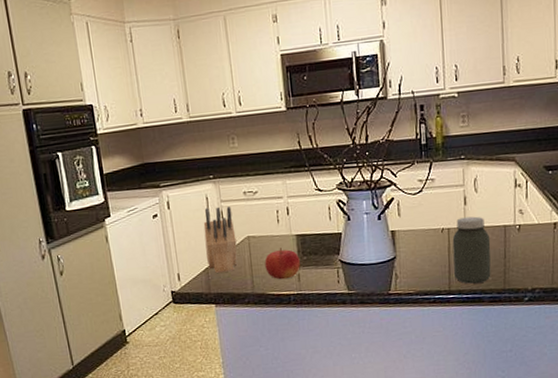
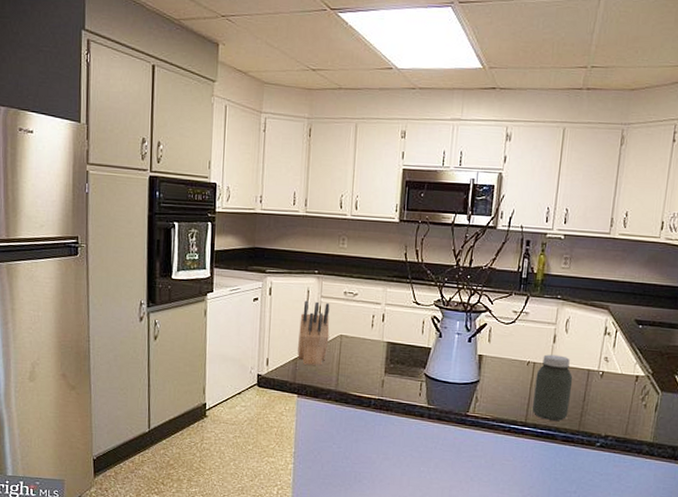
fruit: present [264,248,300,280] -> none [352,352,387,383]

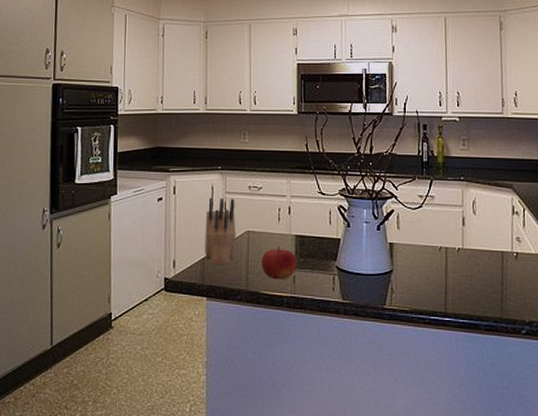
fruit: none [352,352,387,383] -> present [262,247,296,280]
jar: present [532,354,573,421] -> none [450,238,488,308]

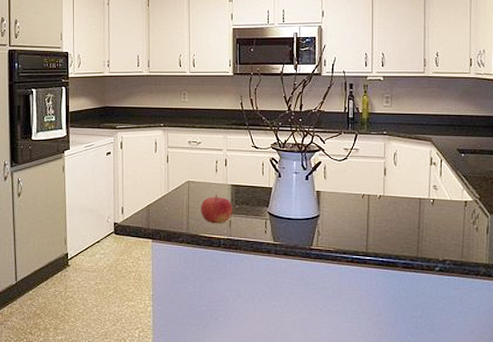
knife block: present [204,197,236,264] -> none [149,151,178,211]

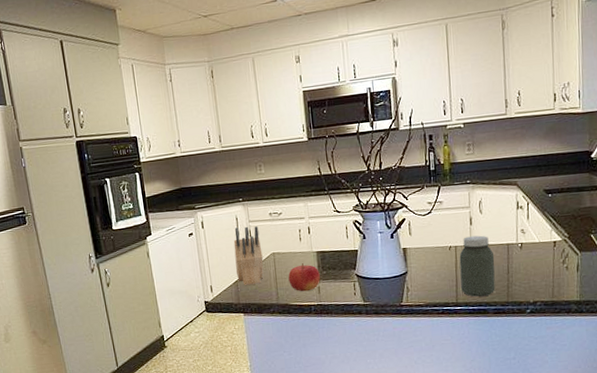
knife block: none [149,151,178,211] -> present [233,226,264,285]
jar: none [372,186,406,248] -> present [459,235,495,297]

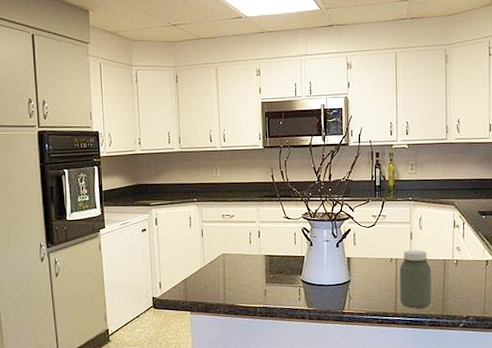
knife block: present [233,226,264,285] -> none [185,226,213,284]
fruit: present [288,263,320,292] -> none [236,266,267,294]

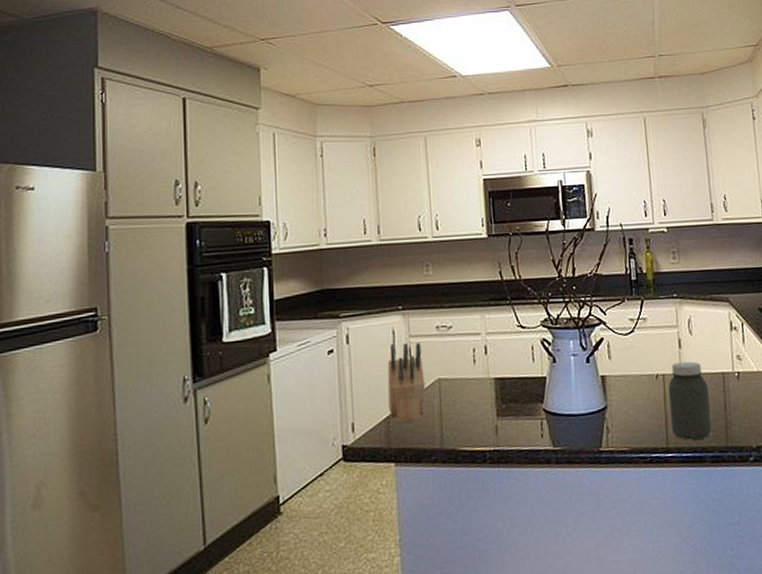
knife block: none [185,226,213,284] -> present [387,342,426,423]

